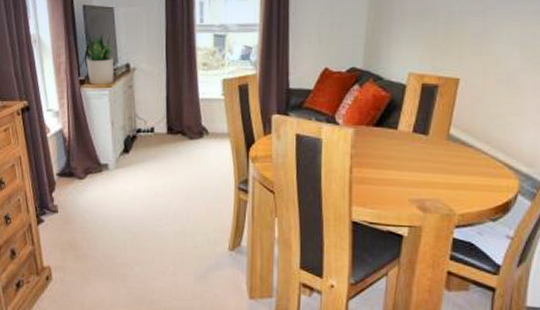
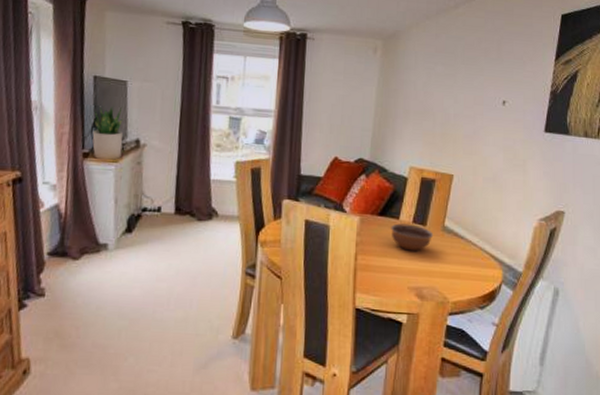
bowl: none [388,134,437,162] -> present [391,223,434,252]

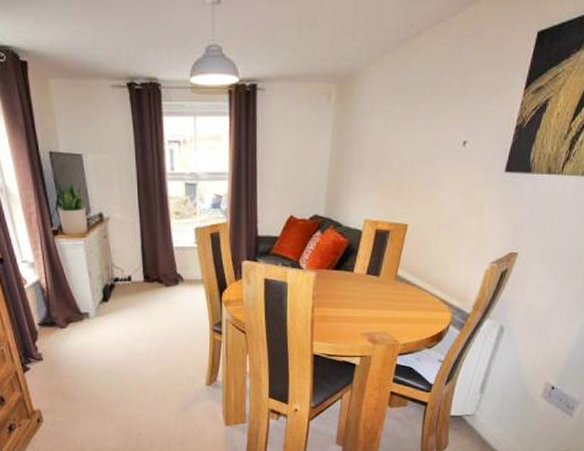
bowl: present [391,223,434,252] -> none [345,276,387,301]

